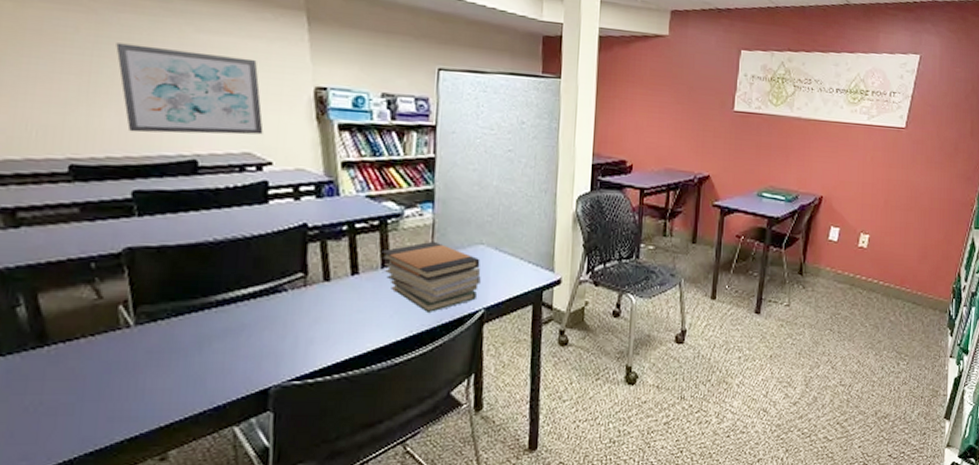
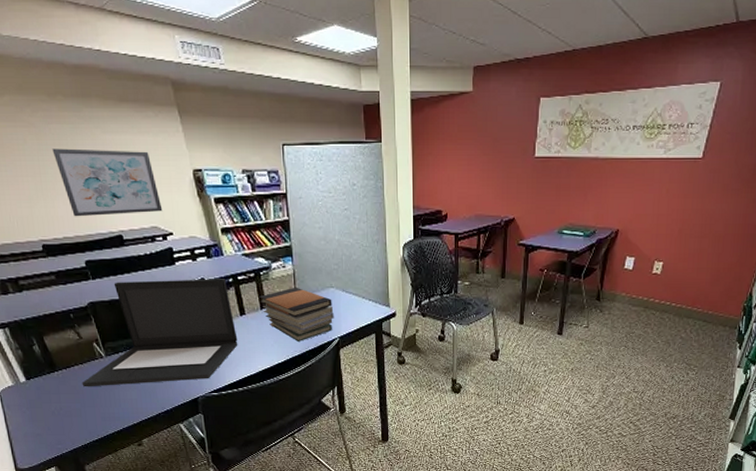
laptop: none [86,221,343,371] -> present [82,279,238,387]

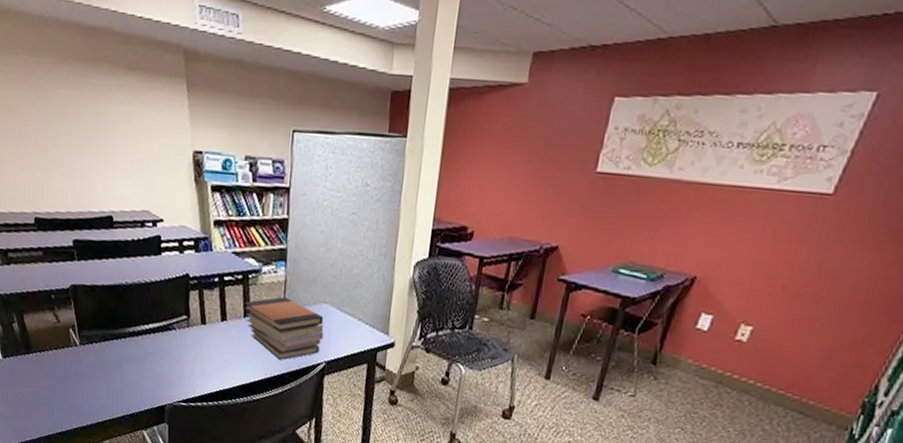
wall art: present [52,148,163,217] -> none [57,115,157,195]
laptop: present [82,279,238,387] -> none [53,266,215,387]

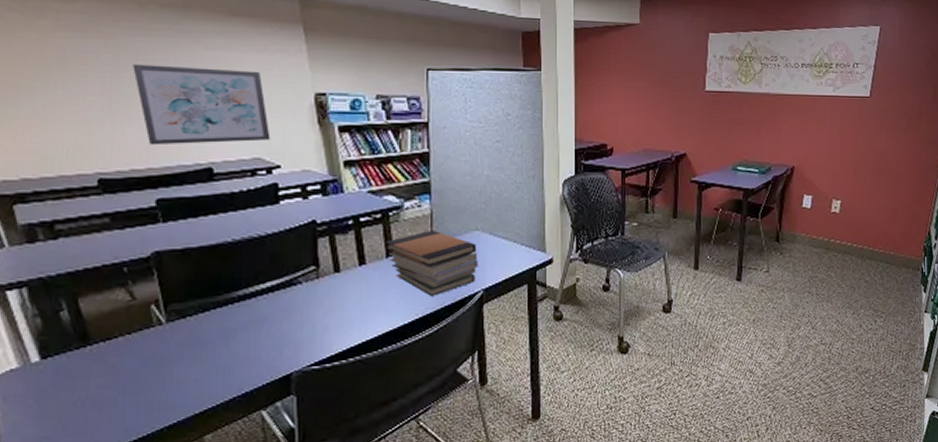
wall art: none [57,115,157,195] -> present [133,64,271,145]

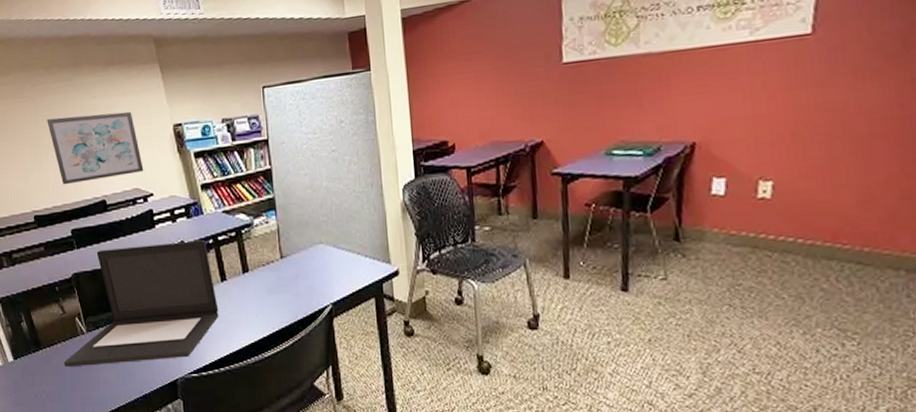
laptop: none [125,220,353,366] -> present [63,240,219,368]
book stack: present [385,230,478,296] -> none [241,245,325,310]

